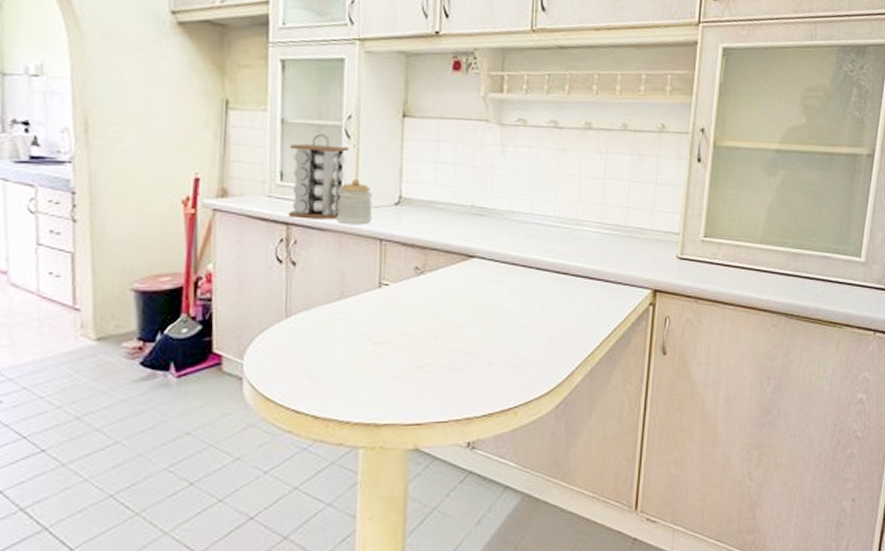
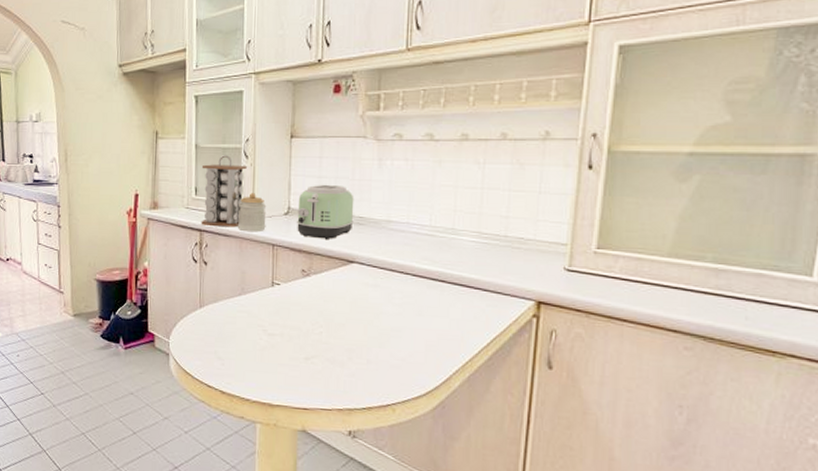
toaster: none [408,170,475,234] -> present [296,184,354,241]

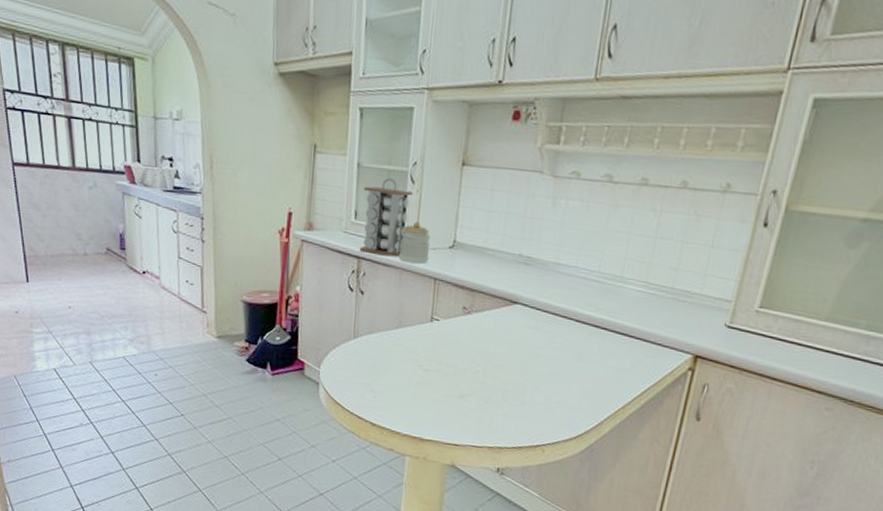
toaster: present [296,184,354,241] -> none [461,219,524,279]

